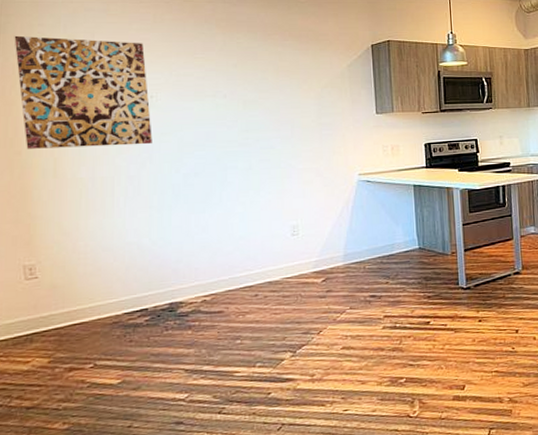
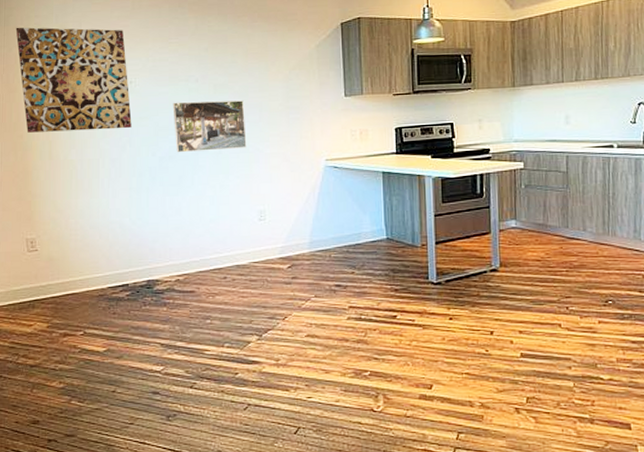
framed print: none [198,117,278,170] -> present [172,100,247,153]

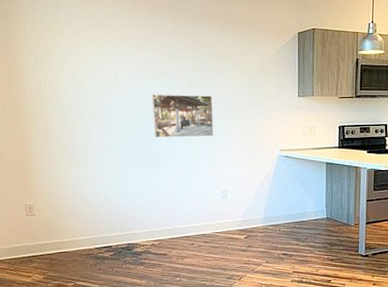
wall art: present [15,27,132,133] -> none [14,19,116,115]

